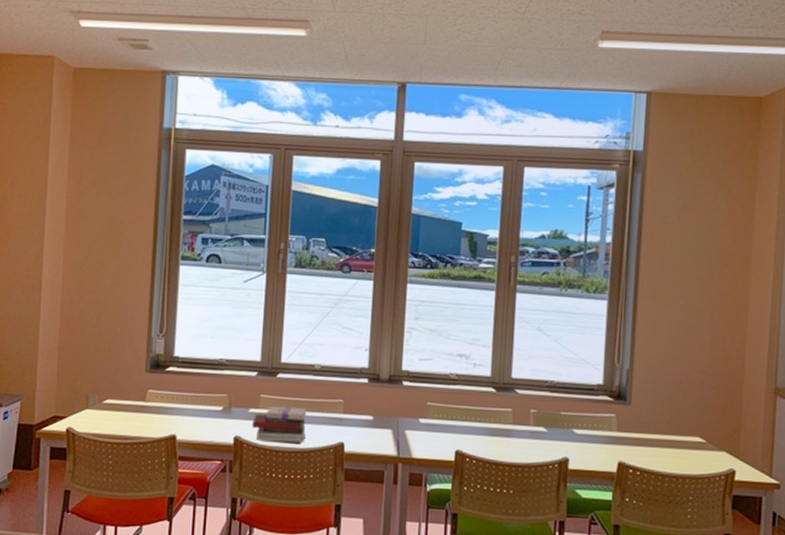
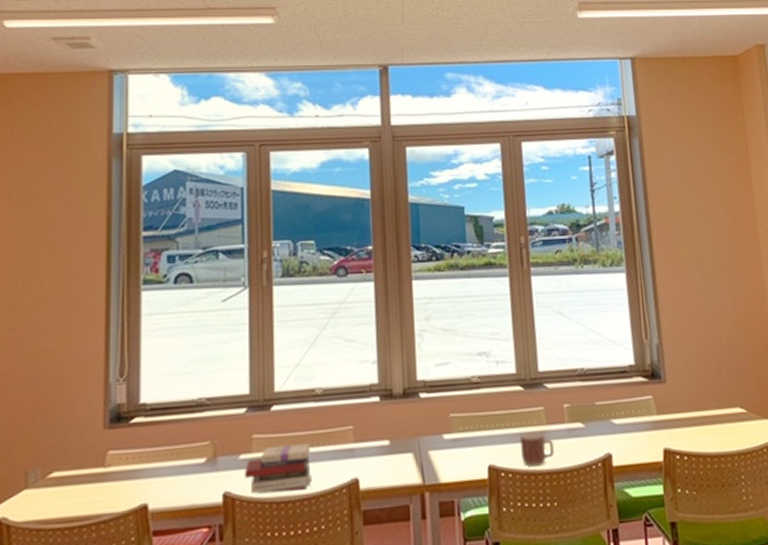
mug: none [486,429,516,458] -> present [519,432,554,467]

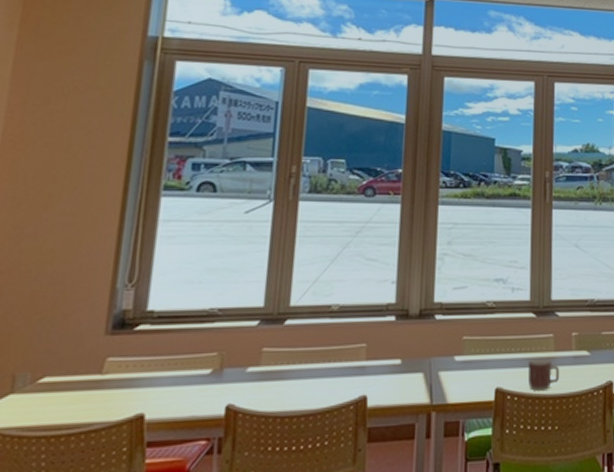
books: present [245,443,313,493] -> none [250,358,322,407]

